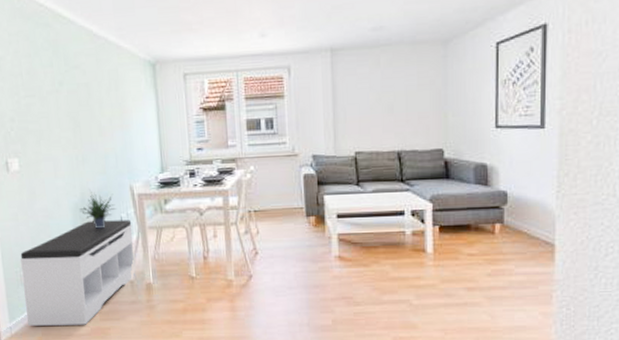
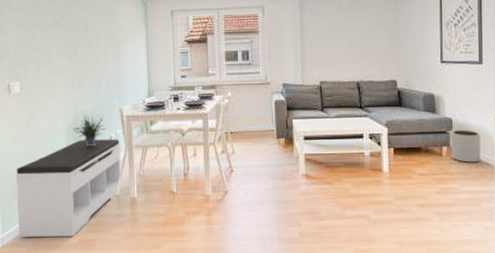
plant pot: none [506,204,539,241] -> present [451,130,481,163]

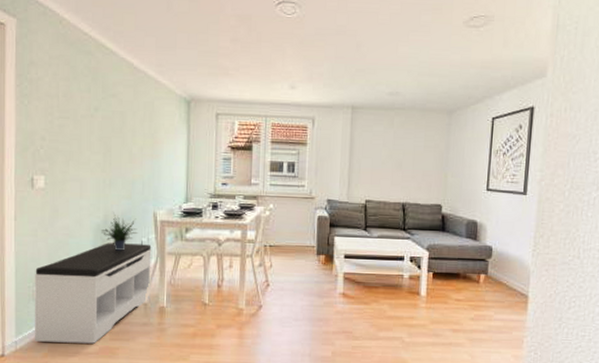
plant pot: present [451,130,481,163] -> none [489,258,518,292]

